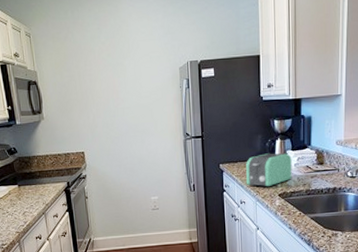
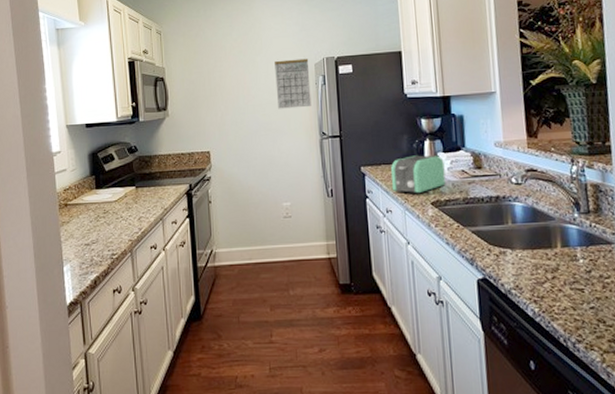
calendar: none [142,62,176,112] -> present [275,58,312,109]

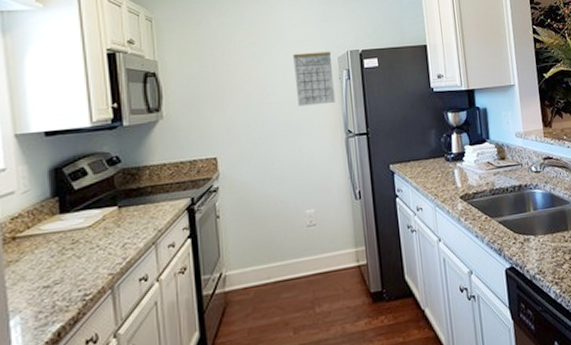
toaster: present [391,155,446,194] -> none [420,149,473,189]

